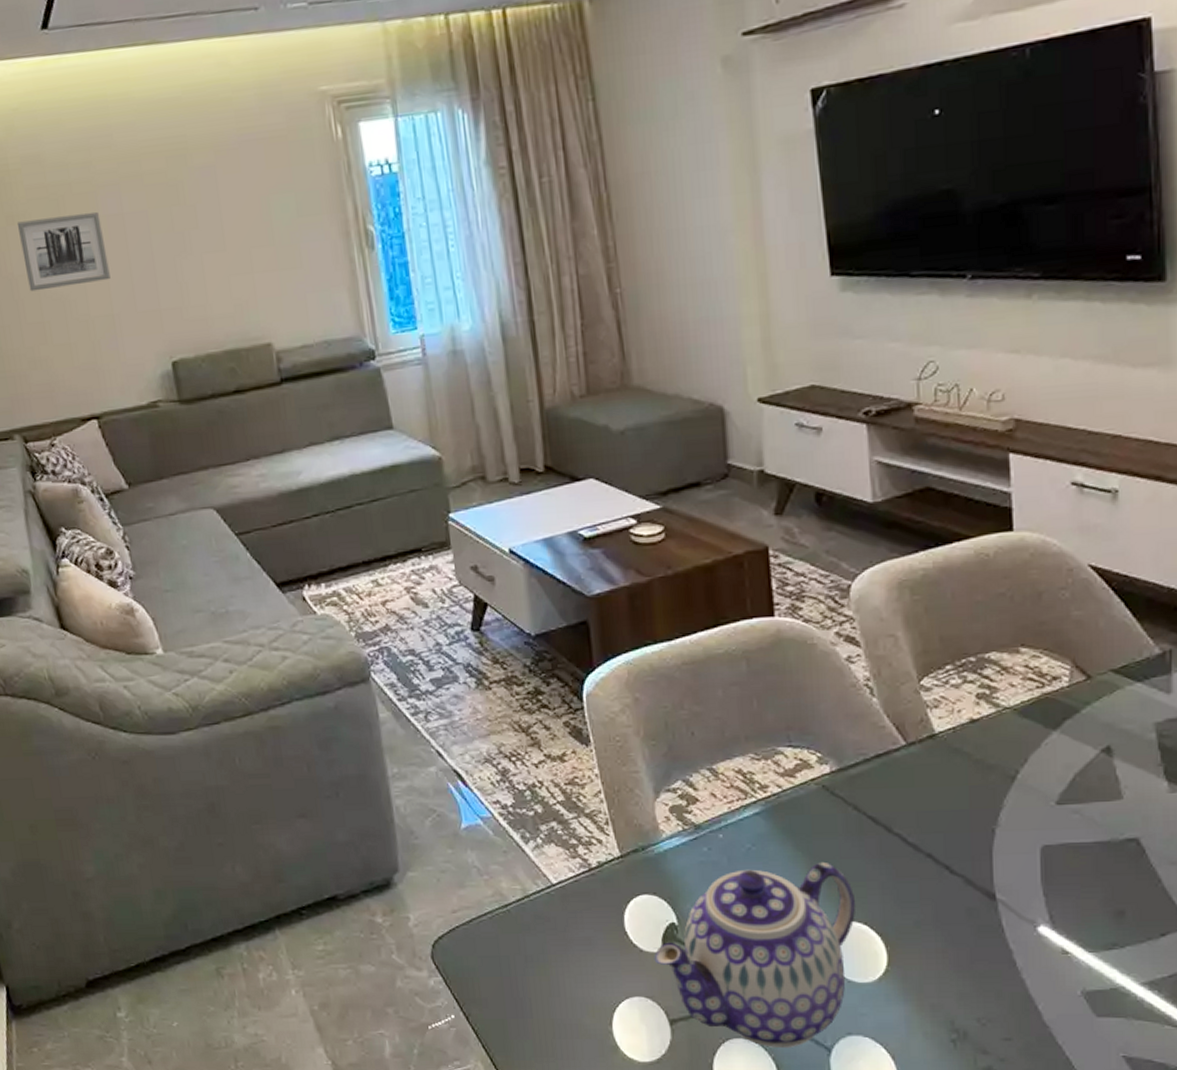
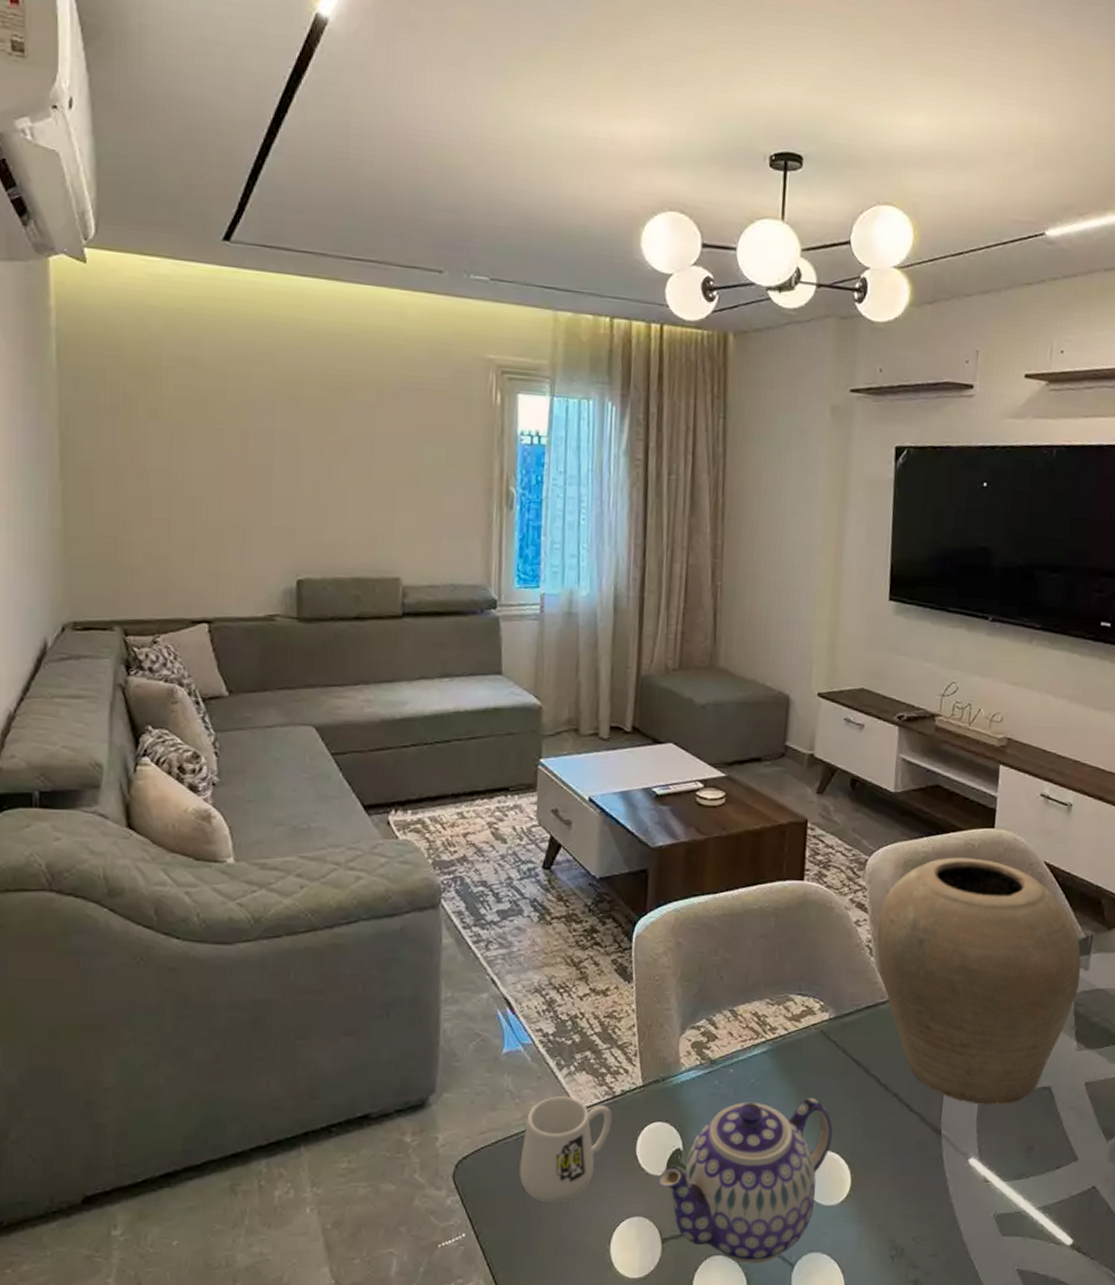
wall art: present [16,211,111,292] -> none [159,418,250,491]
mug: none [498,871,593,983] -> present [519,1096,612,1203]
vase: none [875,569,1161,863] -> present [877,857,1081,1105]

